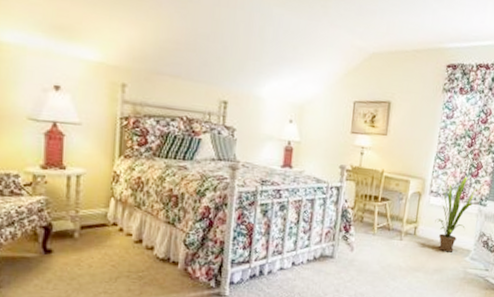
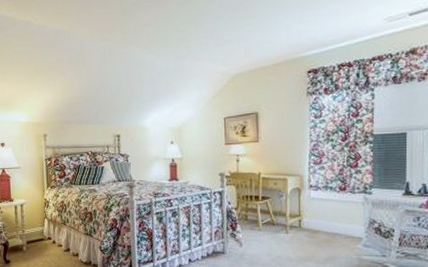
house plant: present [435,177,477,252] -> none [314,169,359,241]

